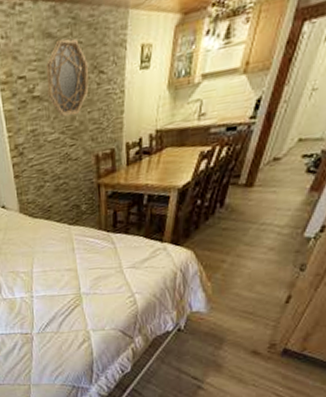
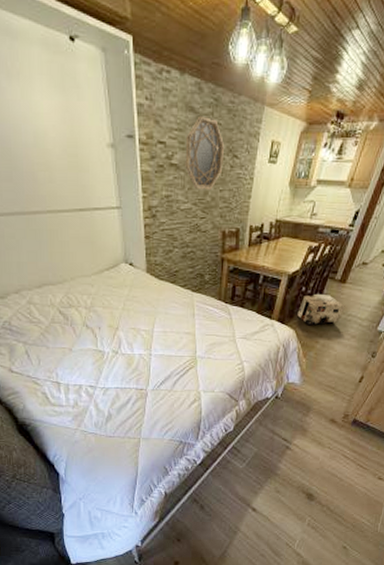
pouf: none [194,204,256,244] -> present [297,293,345,326]

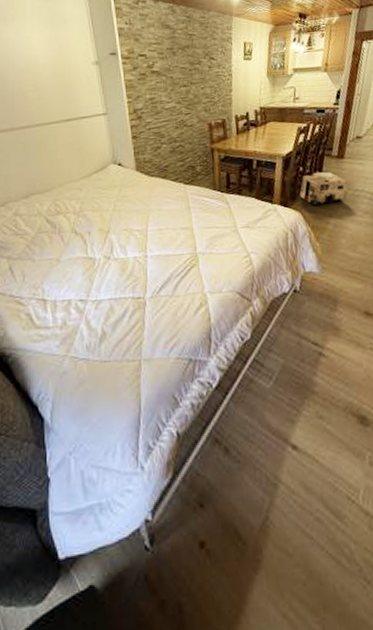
home mirror: present [185,115,225,190] -> none [164,30,202,91]

